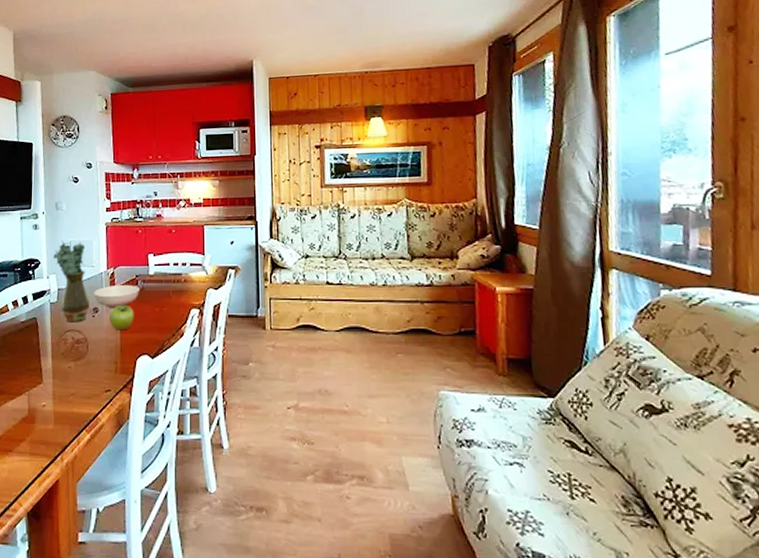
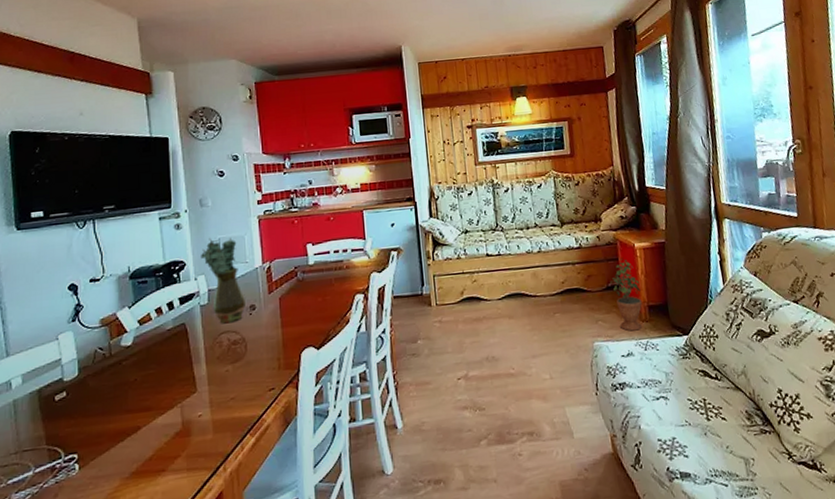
bowl: present [93,285,141,309] -> none [249,277,301,304]
fruit: present [109,304,134,331] -> none [268,298,296,326]
potted plant: none [463,303,500,384] -> present [610,259,642,332]

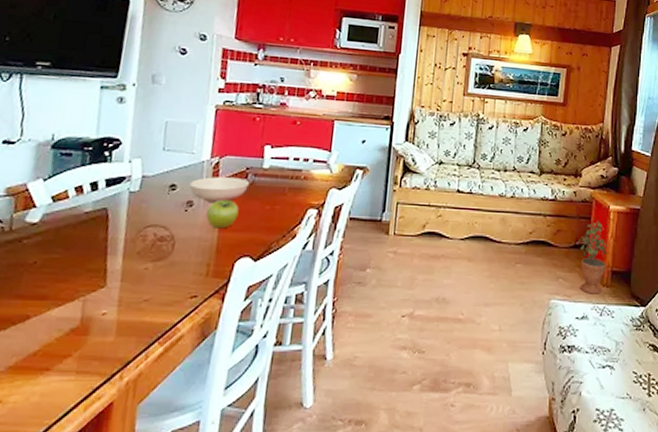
vase: present [201,237,245,324] -> none [141,119,186,217]
bowl: none [249,277,301,304] -> present [189,177,251,203]
fruit: none [268,298,296,326] -> present [206,199,239,229]

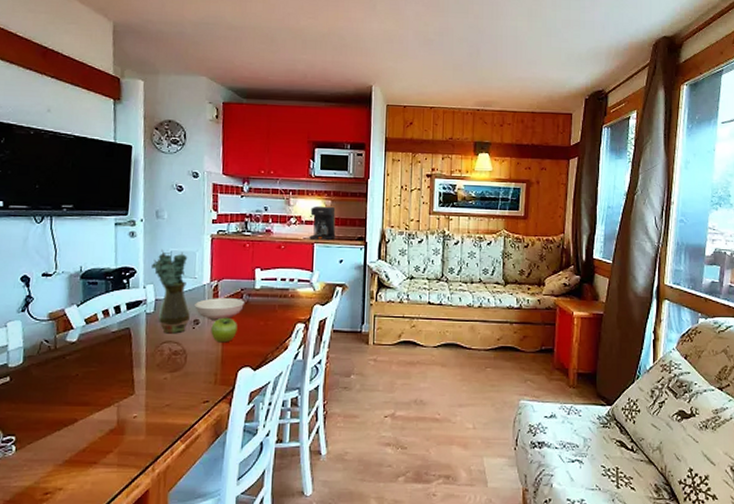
vase: none [141,119,186,217] -> present [152,250,190,334]
coffee maker: none [329,79,361,119] -> present [309,206,336,241]
potted plant: present [578,219,607,294] -> none [544,325,572,395]

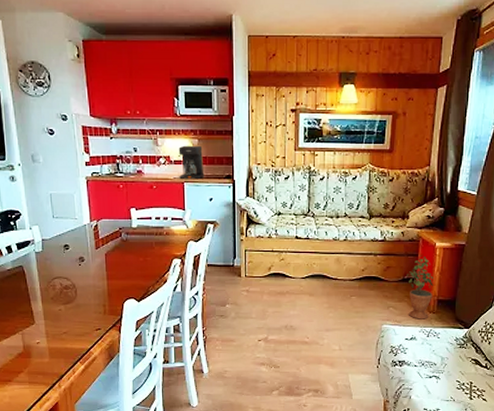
vase: present [152,250,190,334] -> none [34,193,75,270]
bowl: present [194,298,246,321] -> none [78,237,124,258]
fruit: present [211,317,237,343] -> none [95,254,119,278]
potted plant: none [544,325,572,395] -> present [406,255,433,319]

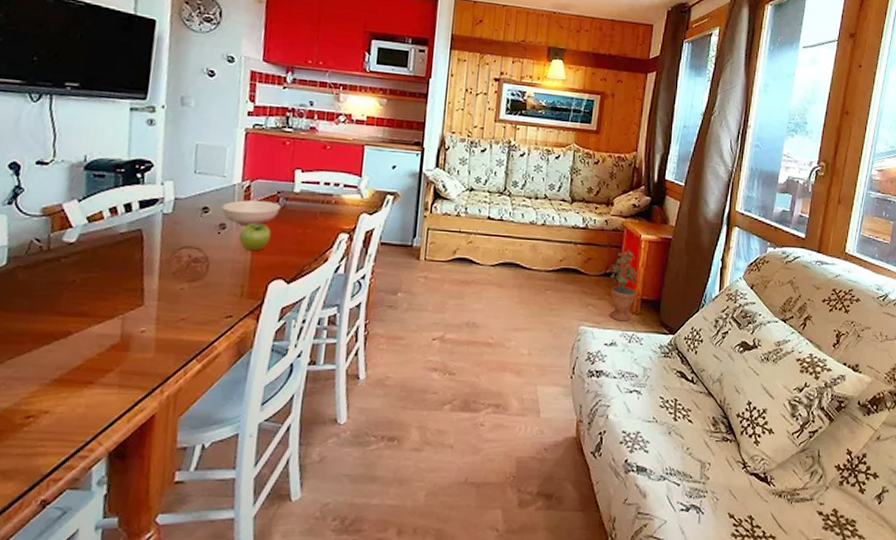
bowl: none [78,237,124,258] -> present [221,200,282,226]
fruit: none [95,254,119,278] -> present [239,222,271,252]
coffee maker: present [178,145,205,180] -> none [359,104,391,144]

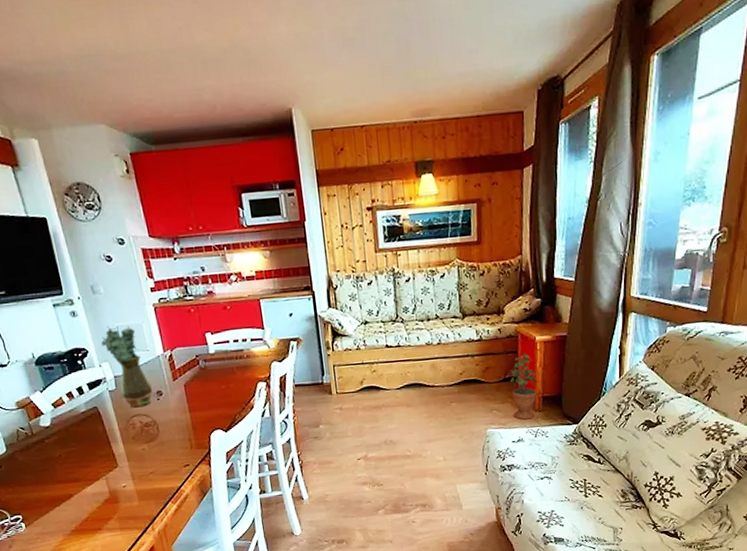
vase: none [172,142,217,239] -> present [101,325,153,408]
bowl: present [221,200,282,226] -> none [153,365,203,390]
fruit: present [239,222,271,252] -> none [175,385,202,410]

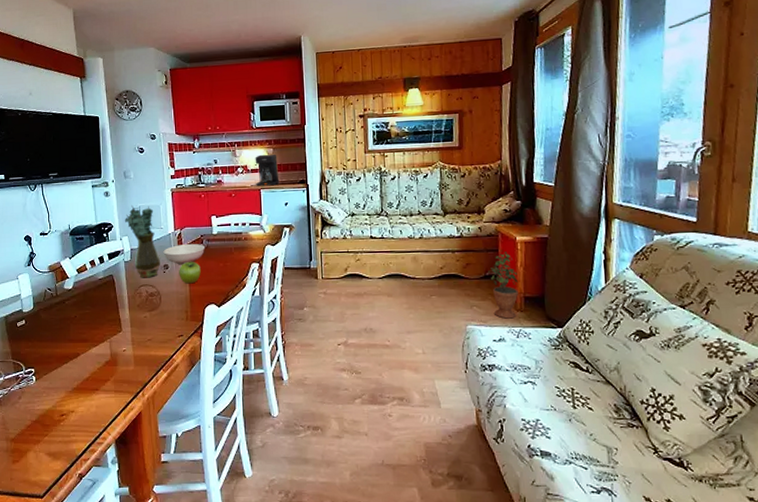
bowl: none [153,365,203,390] -> present [163,244,206,265]
fruit: none [175,385,202,410] -> present [179,261,201,284]
coffee maker: none [249,257,281,297] -> present [255,154,280,187]

